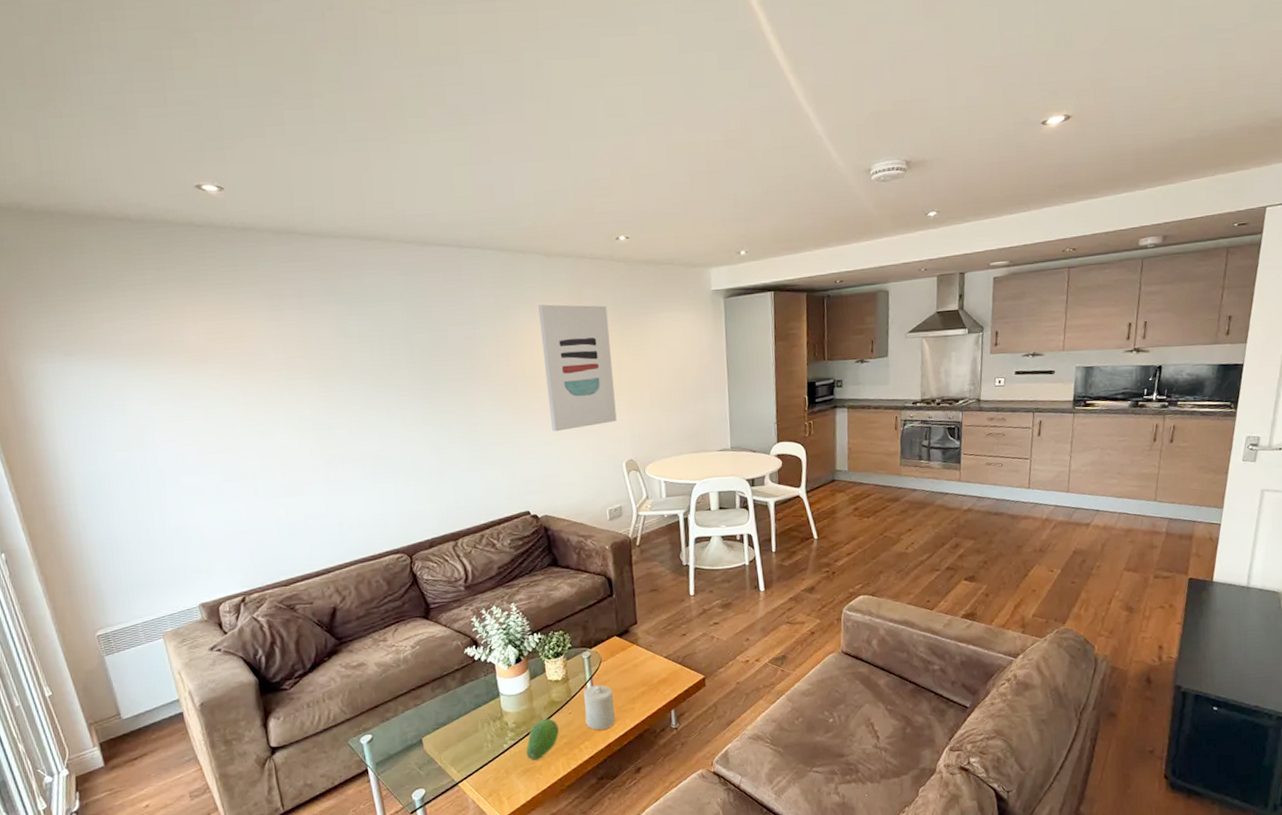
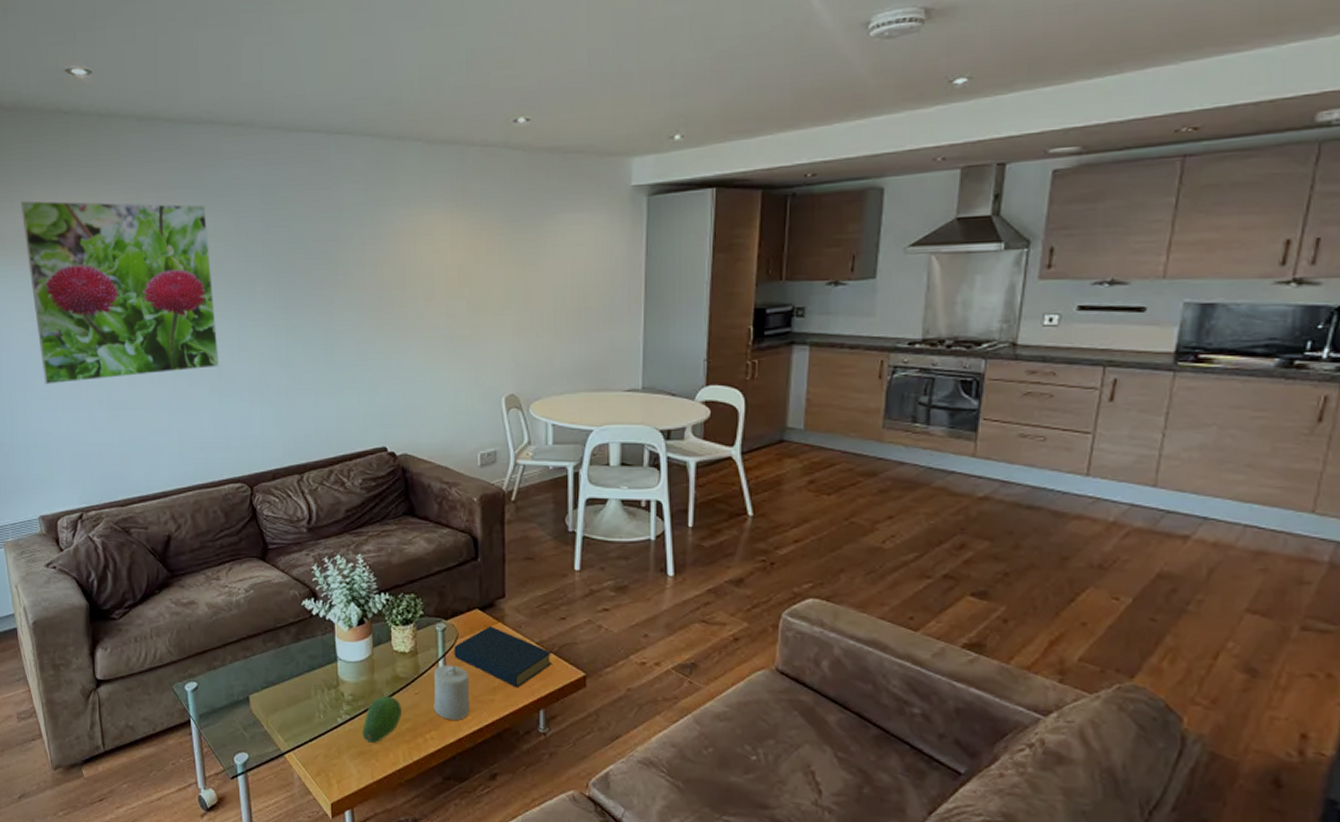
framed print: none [156,308,373,480] -> present [20,200,220,384]
wall art: present [538,304,617,432] -> none [414,201,498,355]
hardback book: none [598,649,678,695] -> present [454,626,552,688]

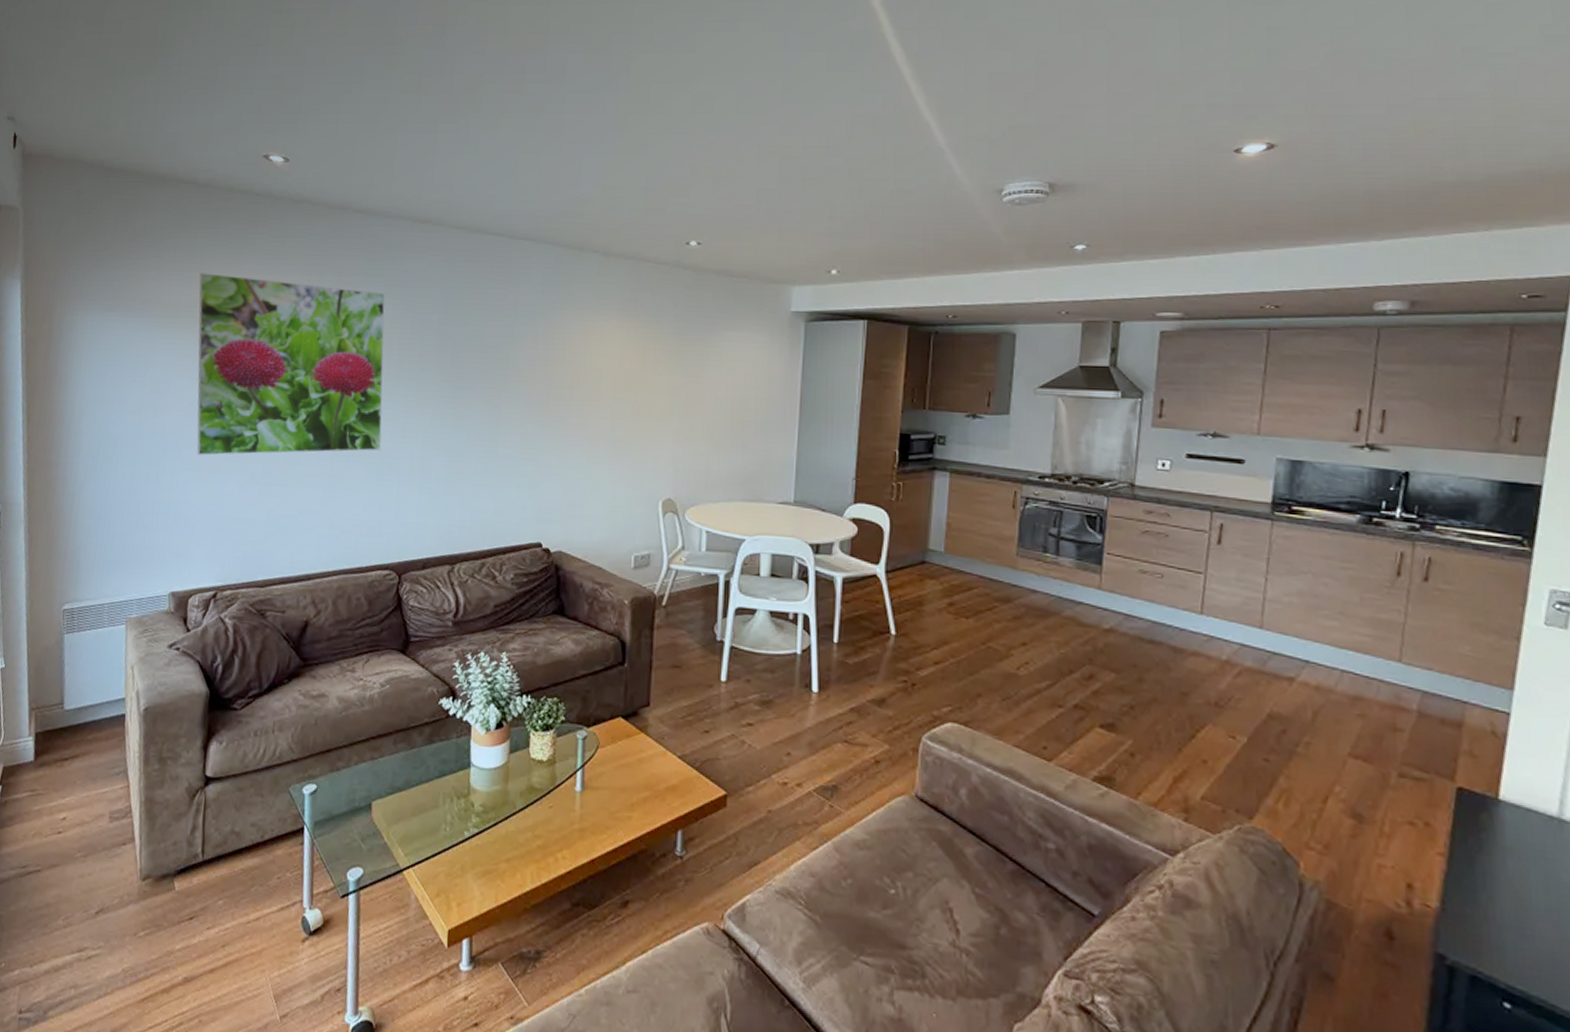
fruit: present [362,695,402,744] -> none [489,807,534,863]
candle: present [433,664,469,720] -> none [567,776,607,839]
hardback book: present [454,626,552,688] -> none [593,736,694,805]

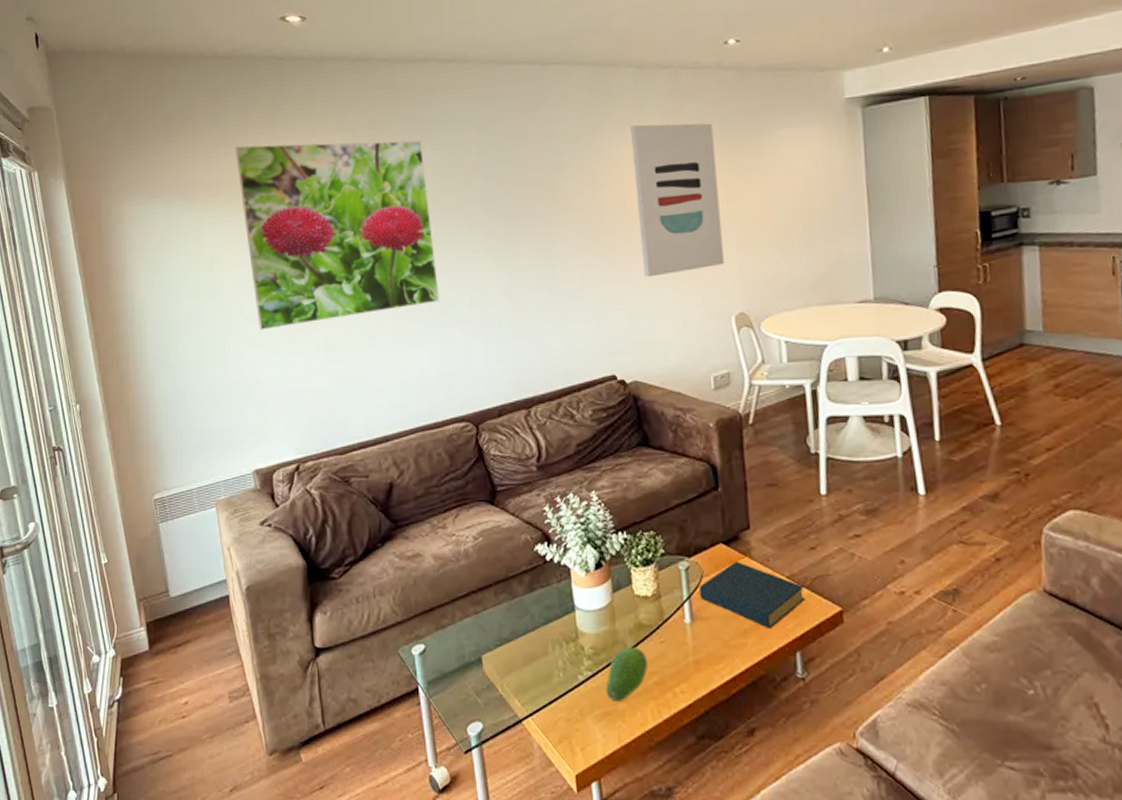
fruit: none [489,807,534,863] -> present [605,646,648,703]
wall art: none [581,308,665,454] -> present [630,123,724,278]
hardback book: none [593,736,694,805] -> present [699,562,805,629]

